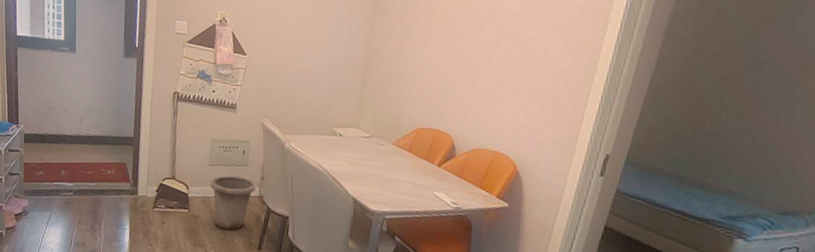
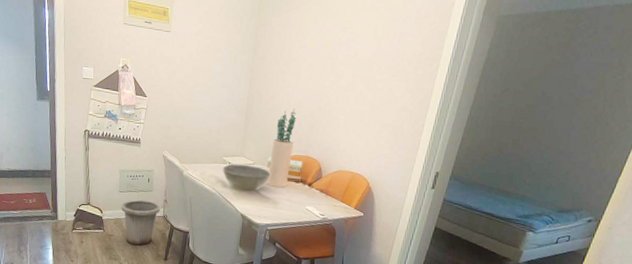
bowl: none [332,136,390,170] -> present [222,164,270,191]
vase: none [386,70,424,168] -> present [267,108,296,188]
books: none [386,129,431,164] -> present [266,157,303,184]

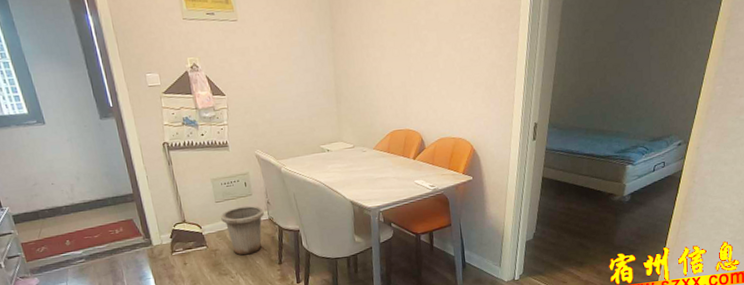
bowl: present [222,164,270,191] -> none [322,149,373,177]
books: present [266,157,303,184] -> none [366,135,406,159]
vase: present [267,108,296,188] -> none [369,82,392,168]

